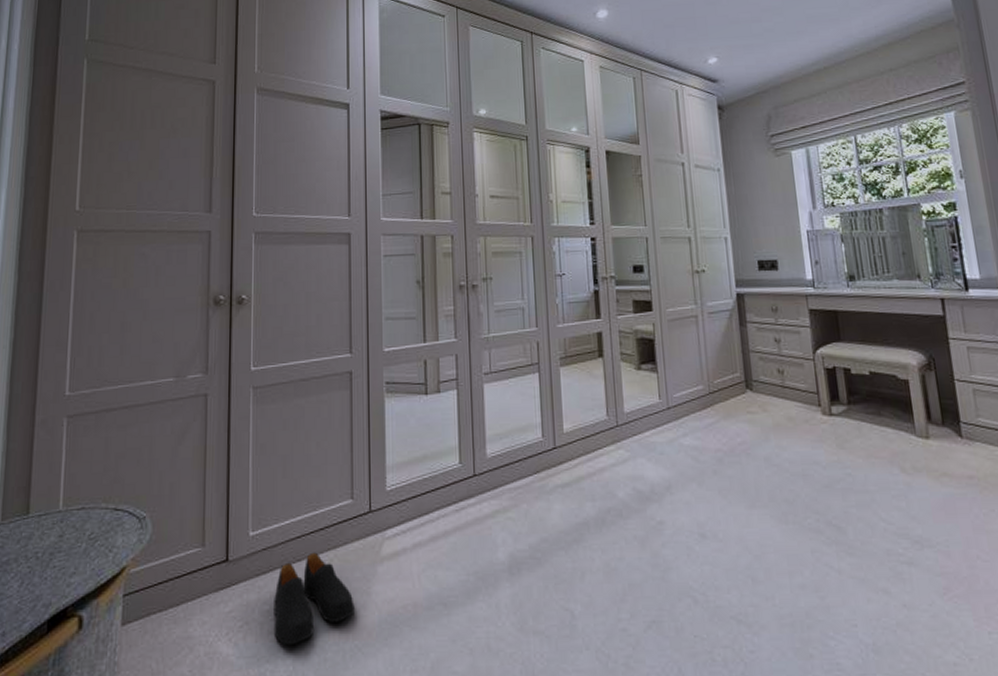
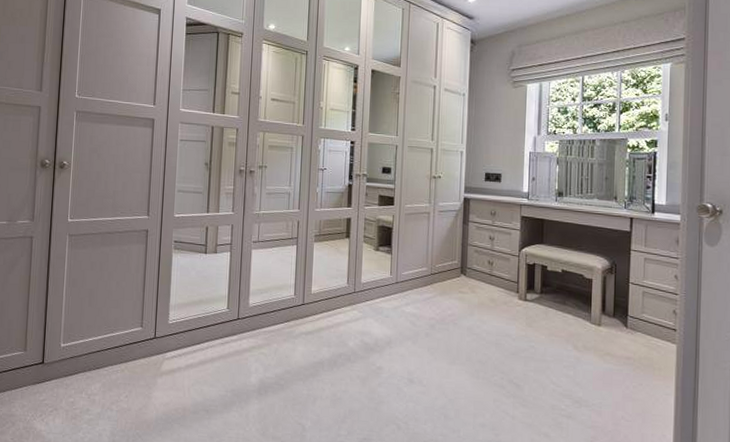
shoes: present [273,552,355,646] -> none [76,363,138,429]

